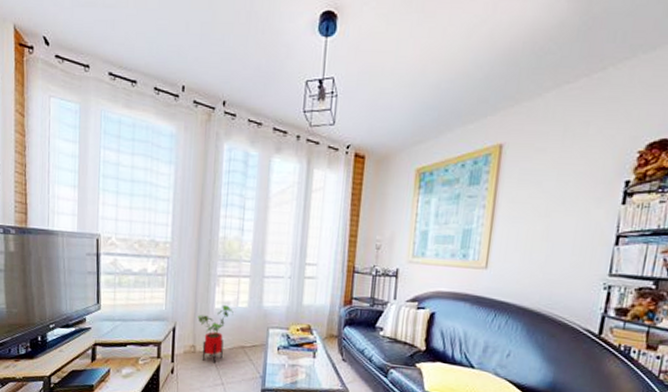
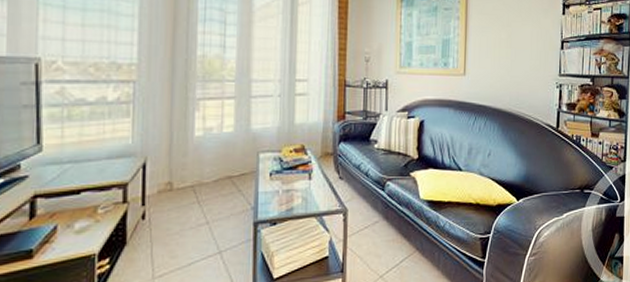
house plant: present [198,305,234,363] -> none [174,132,217,200]

